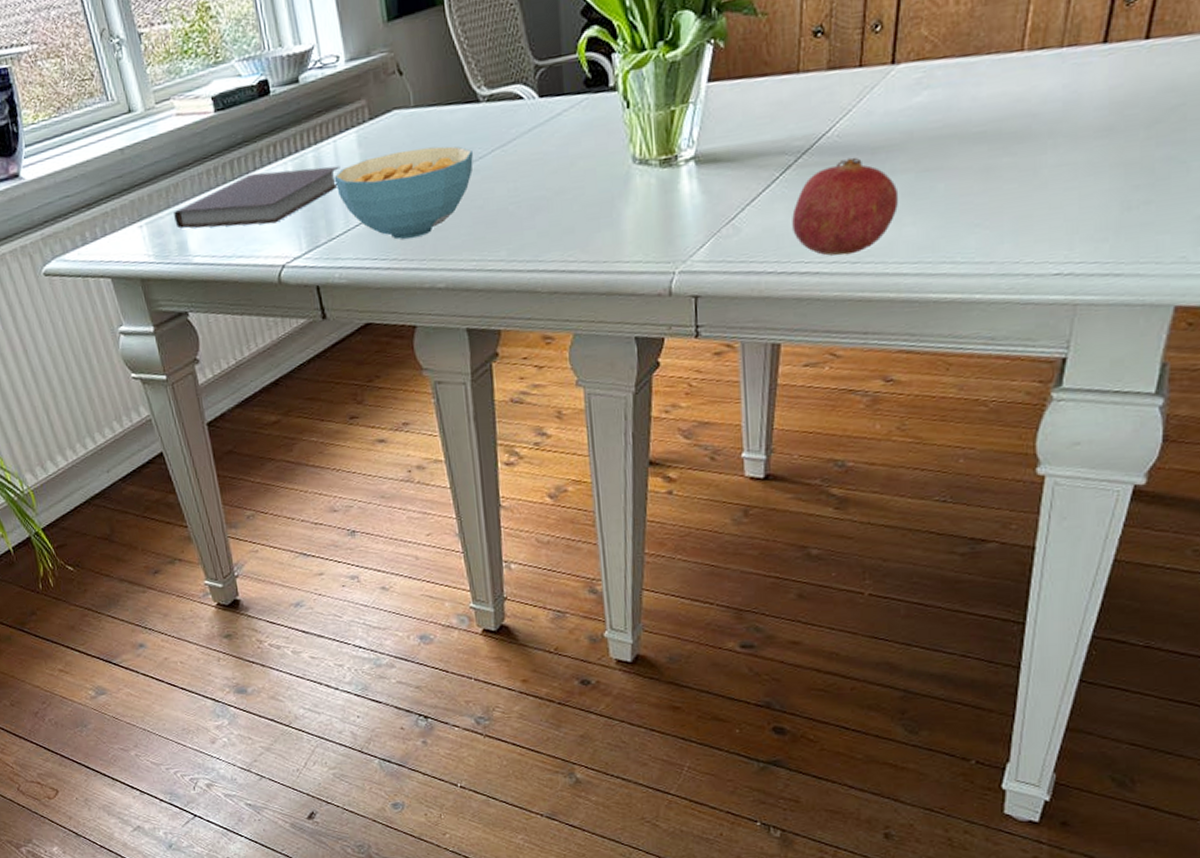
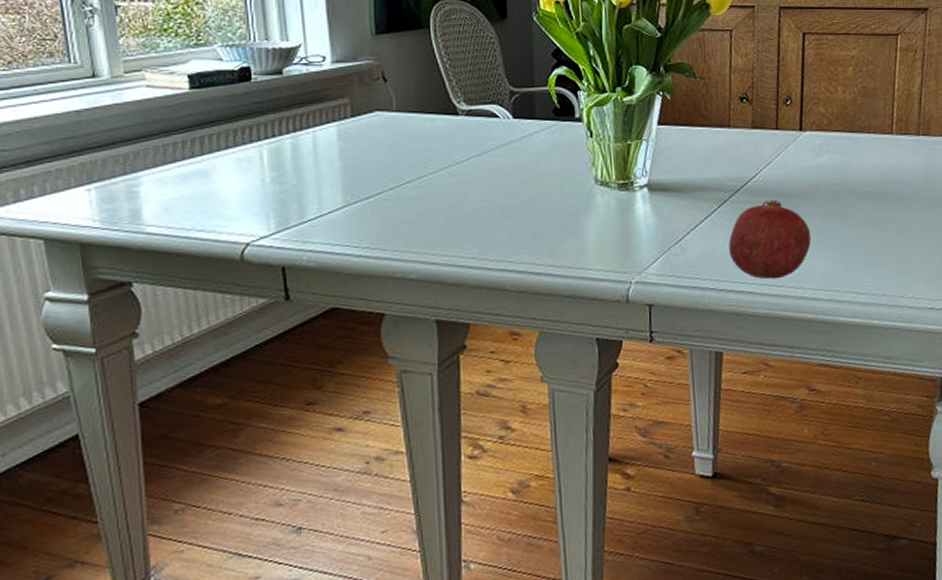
notebook: present [174,165,340,229] -> none [130,151,318,202]
cereal bowl: present [334,146,474,240] -> none [310,148,450,230]

